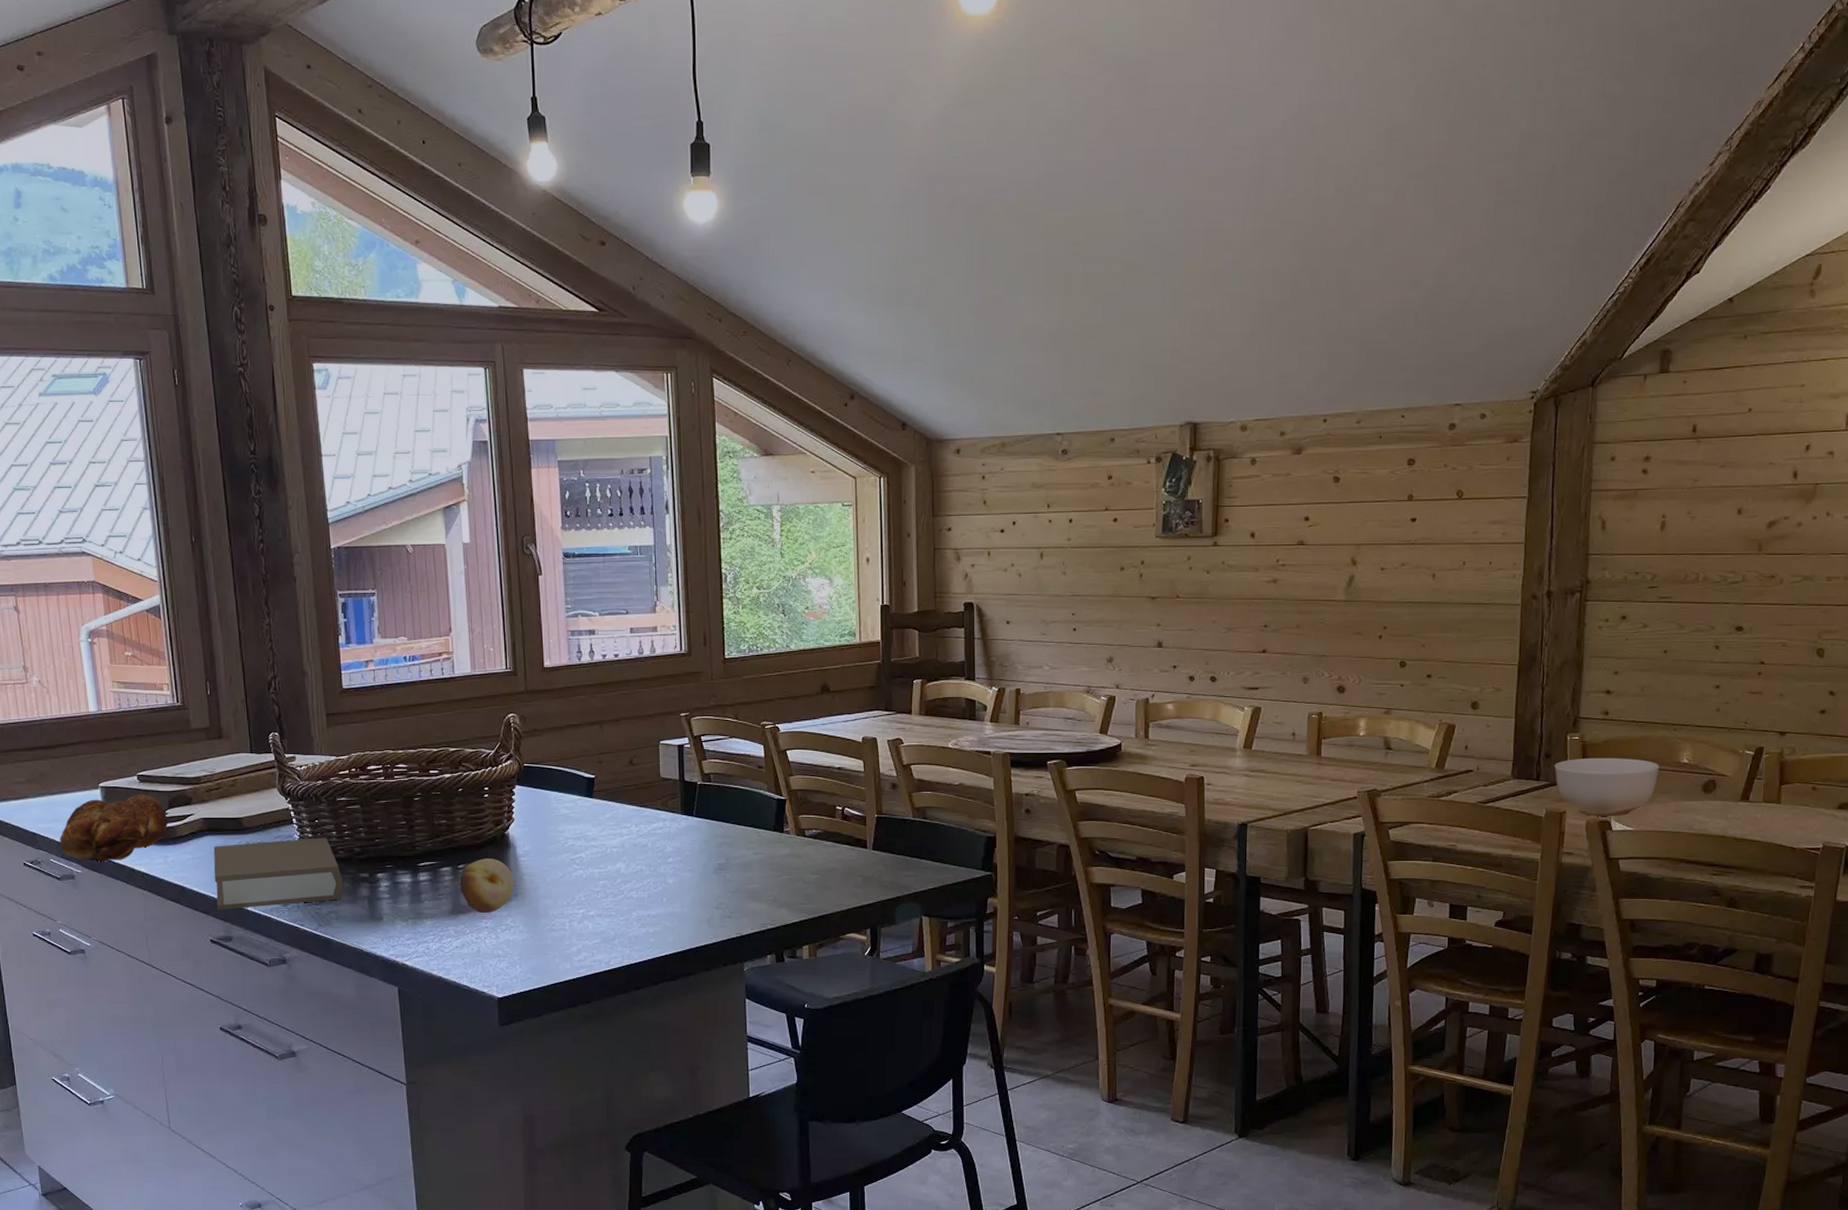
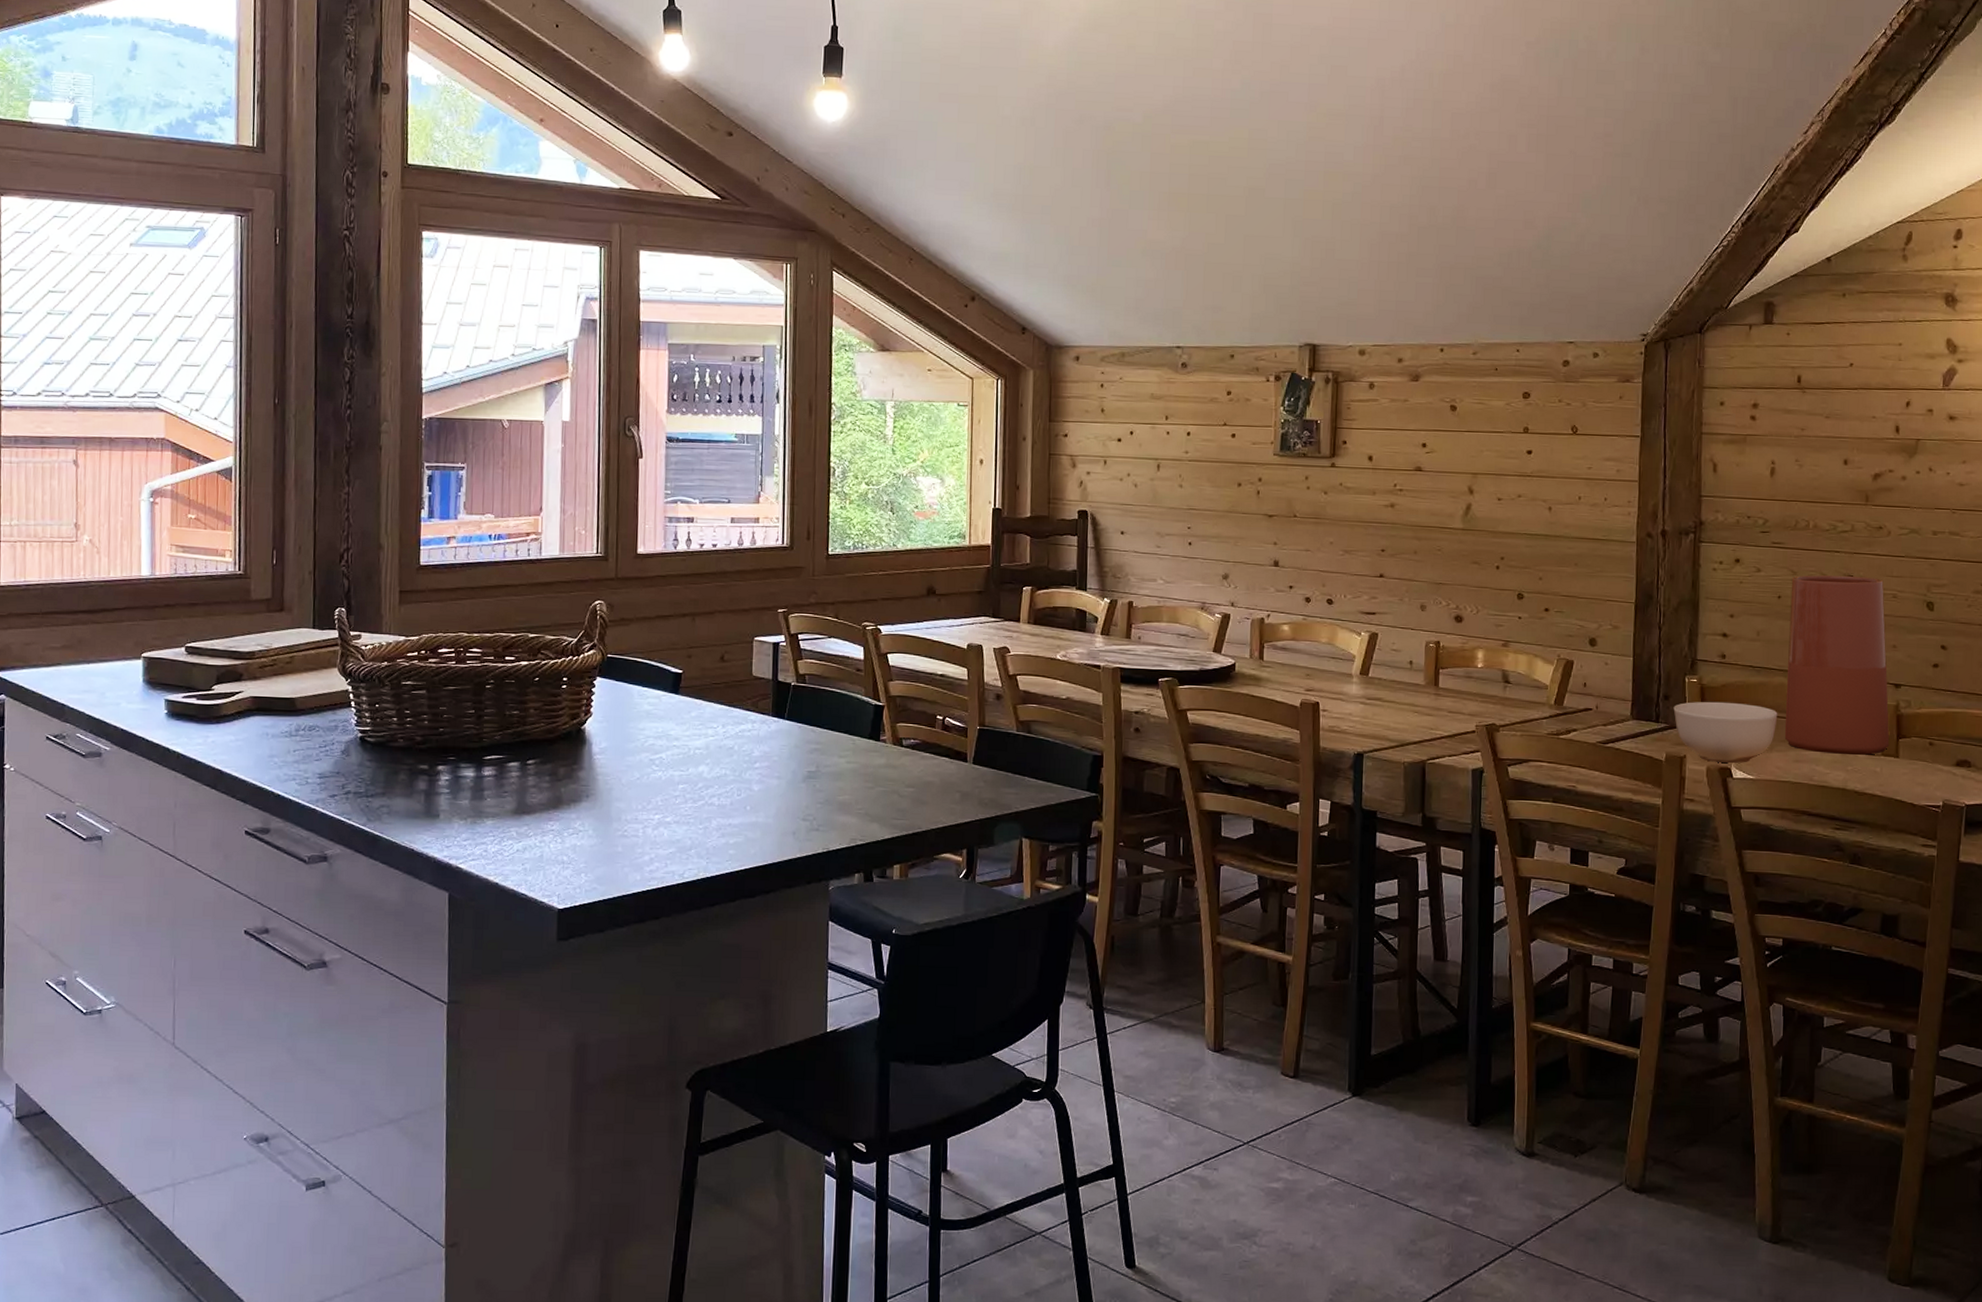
bread loaf: present [59,794,168,861] -> none [89,667,213,739]
book: present [213,838,344,910] -> none [257,723,400,799]
fruit: present [460,858,515,914] -> none [527,754,587,815]
vase: none [1665,626,1774,804] -> present [1784,575,1890,756]

